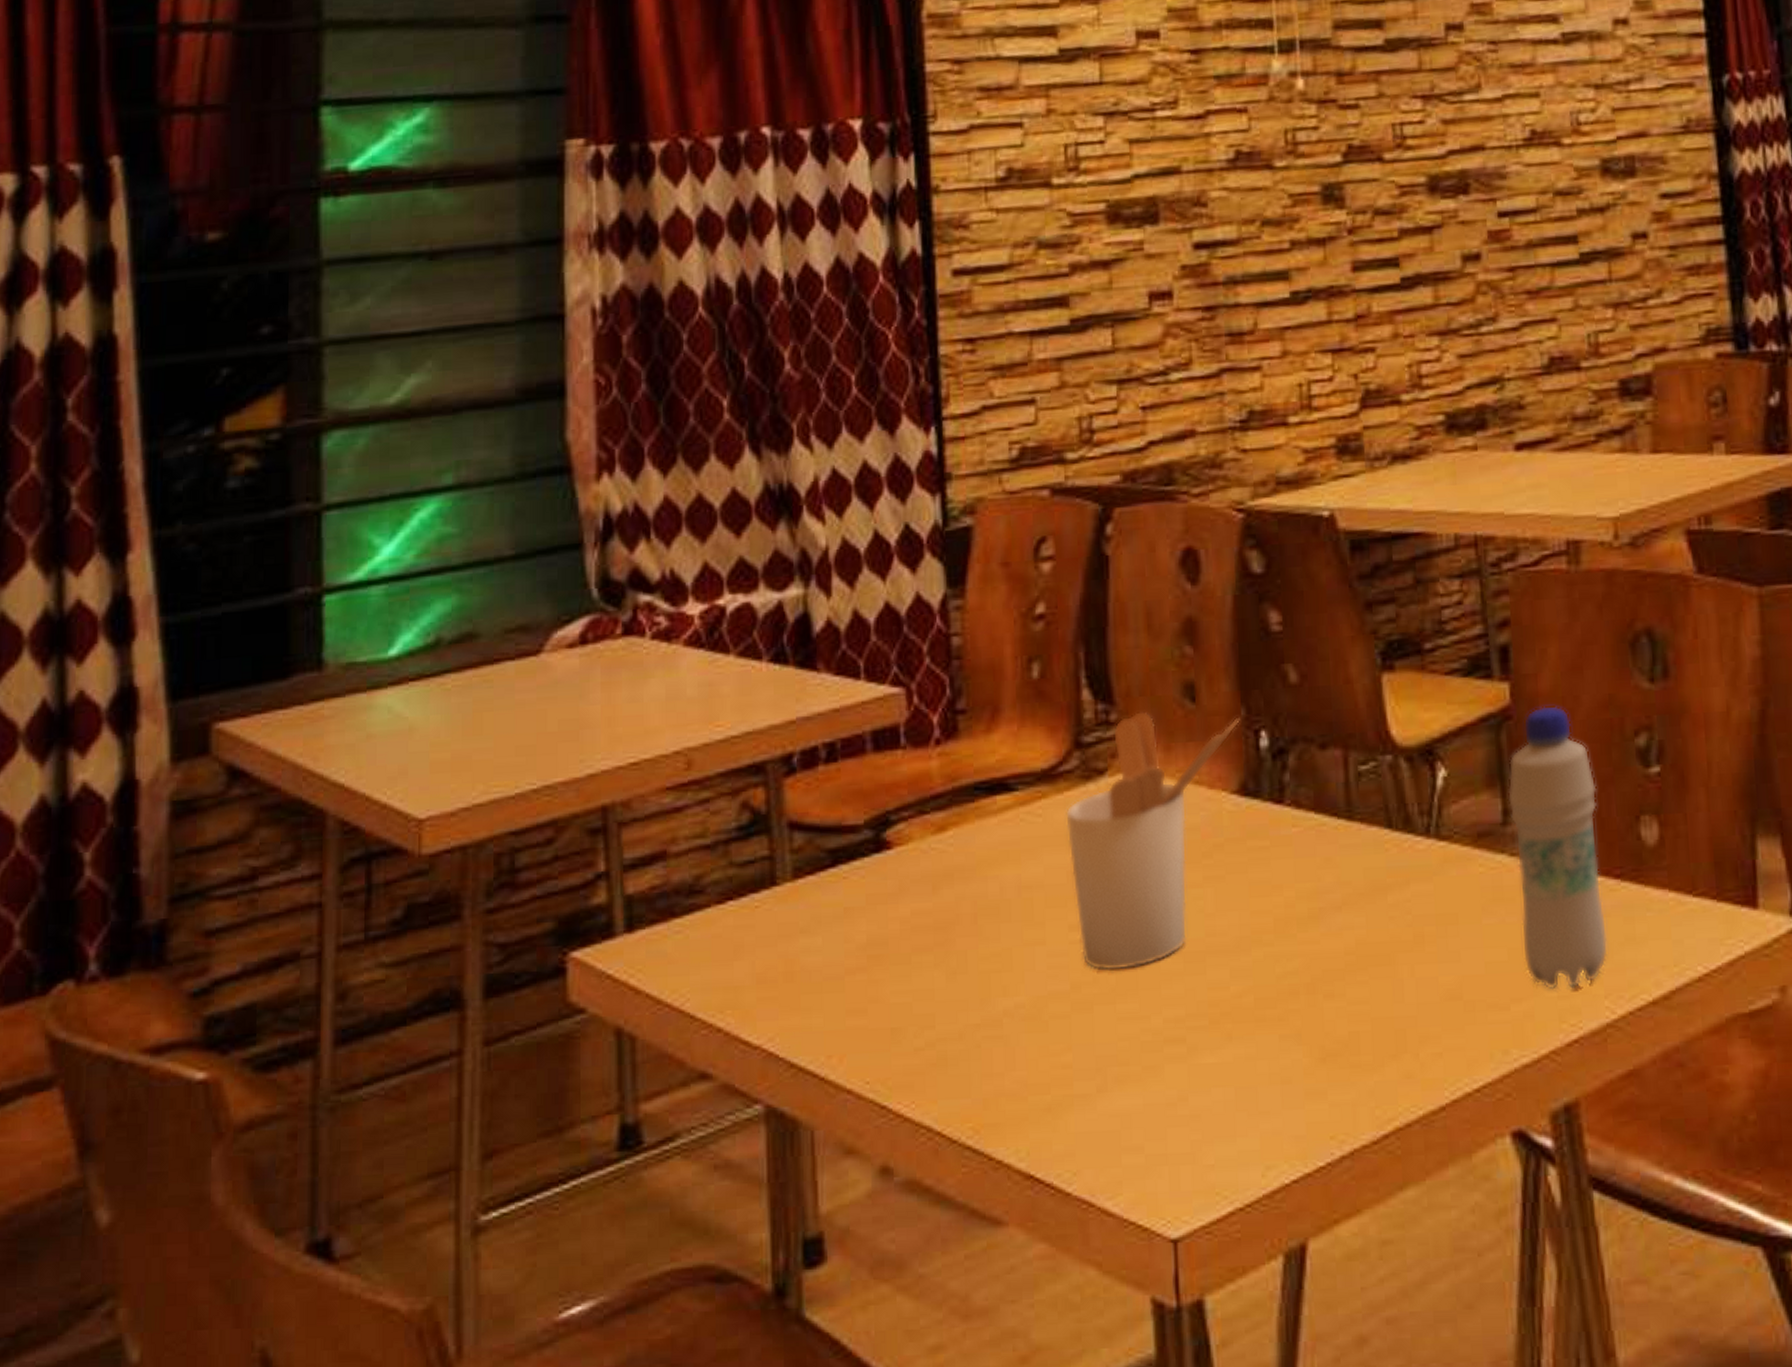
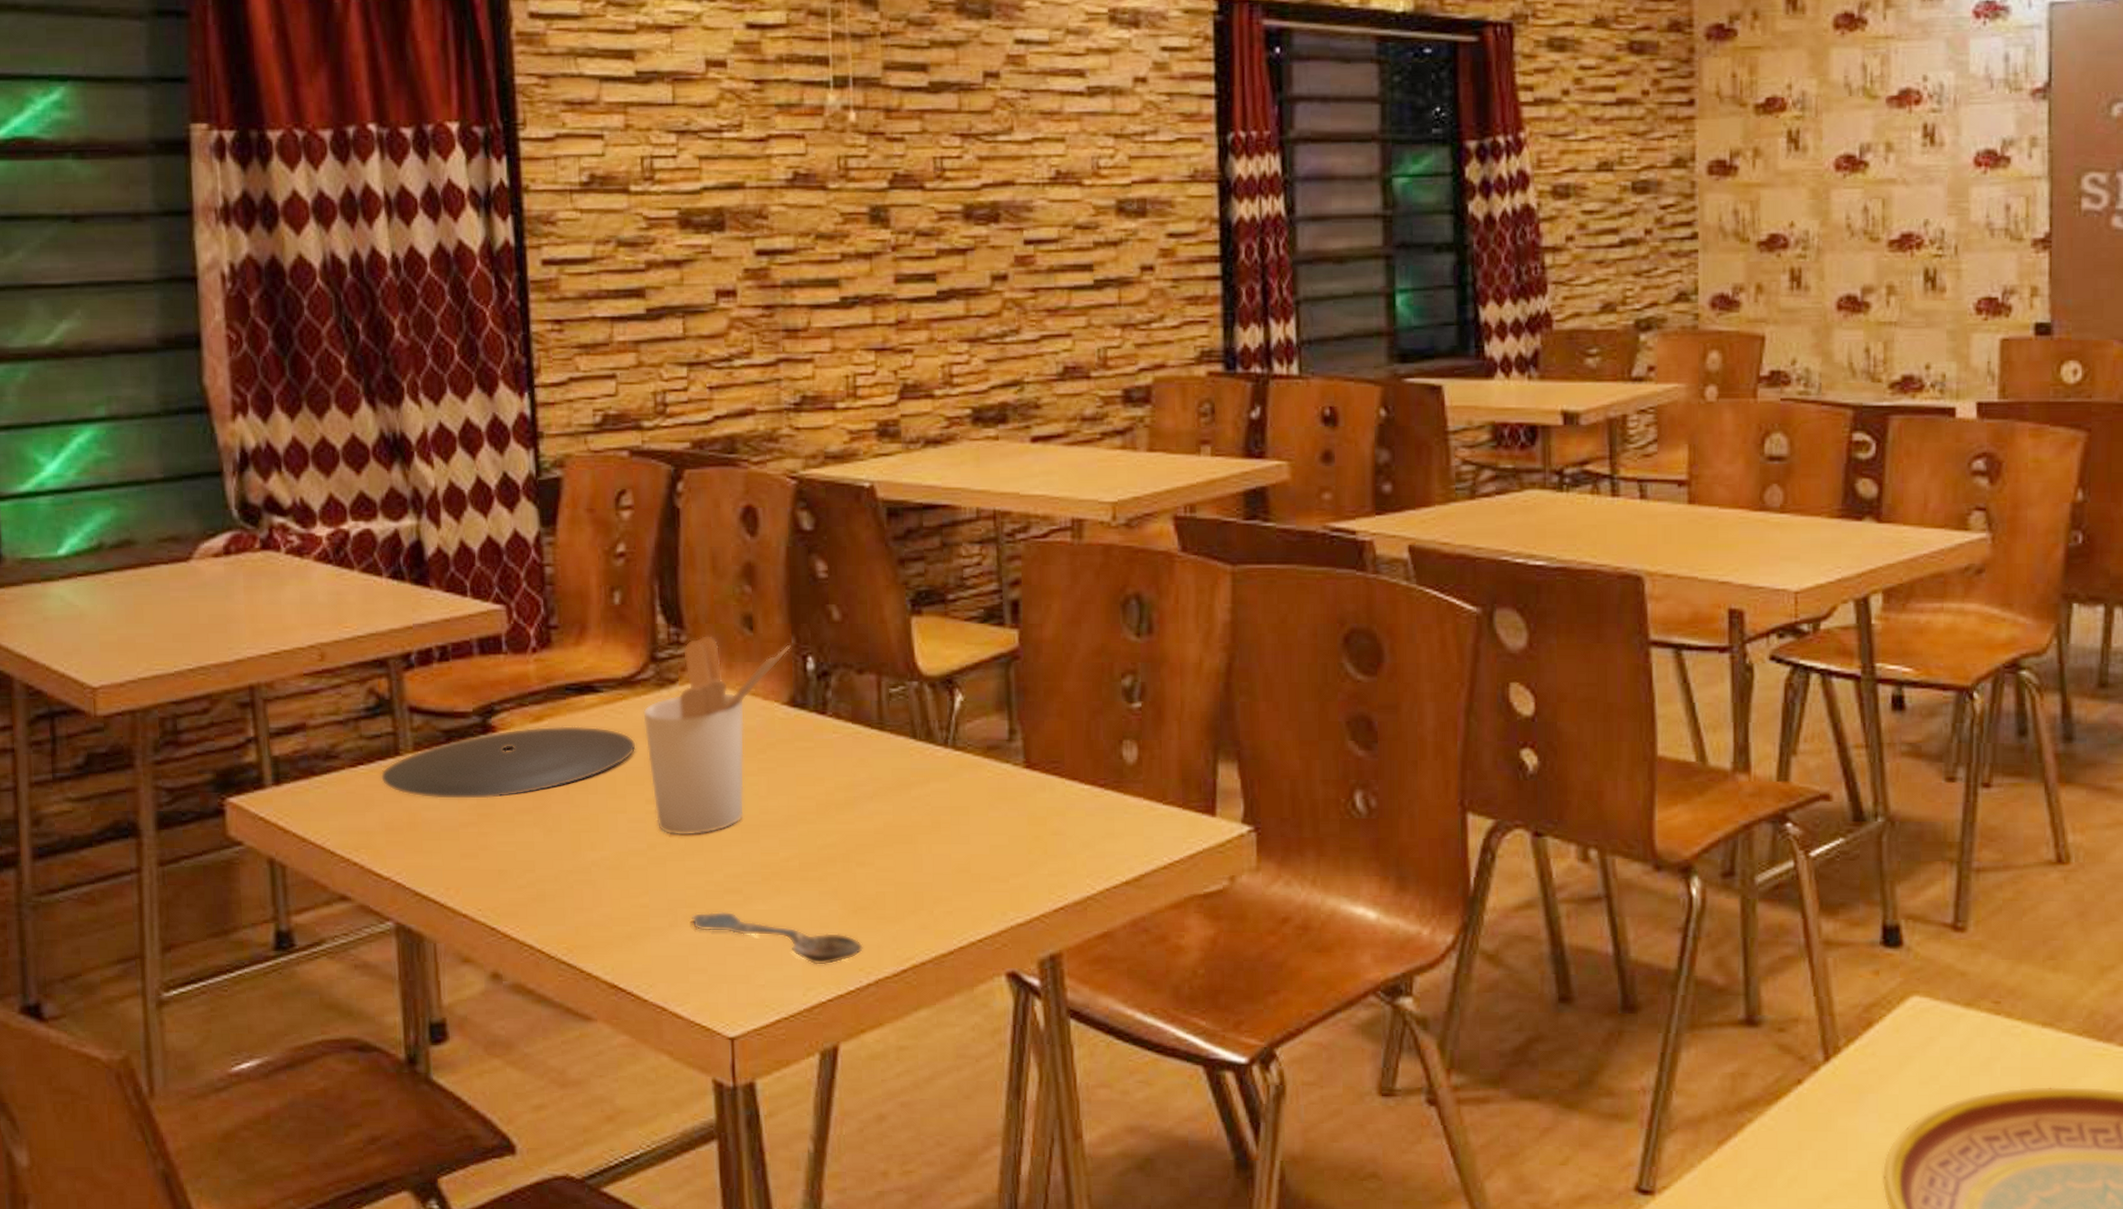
plate: none [752,834,1058,940] -> present [380,726,636,800]
spoon: none [1125,1068,1334,1134] -> present [692,911,863,965]
bottle: present [1507,706,1609,990] -> none [1013,650,1092,869]

